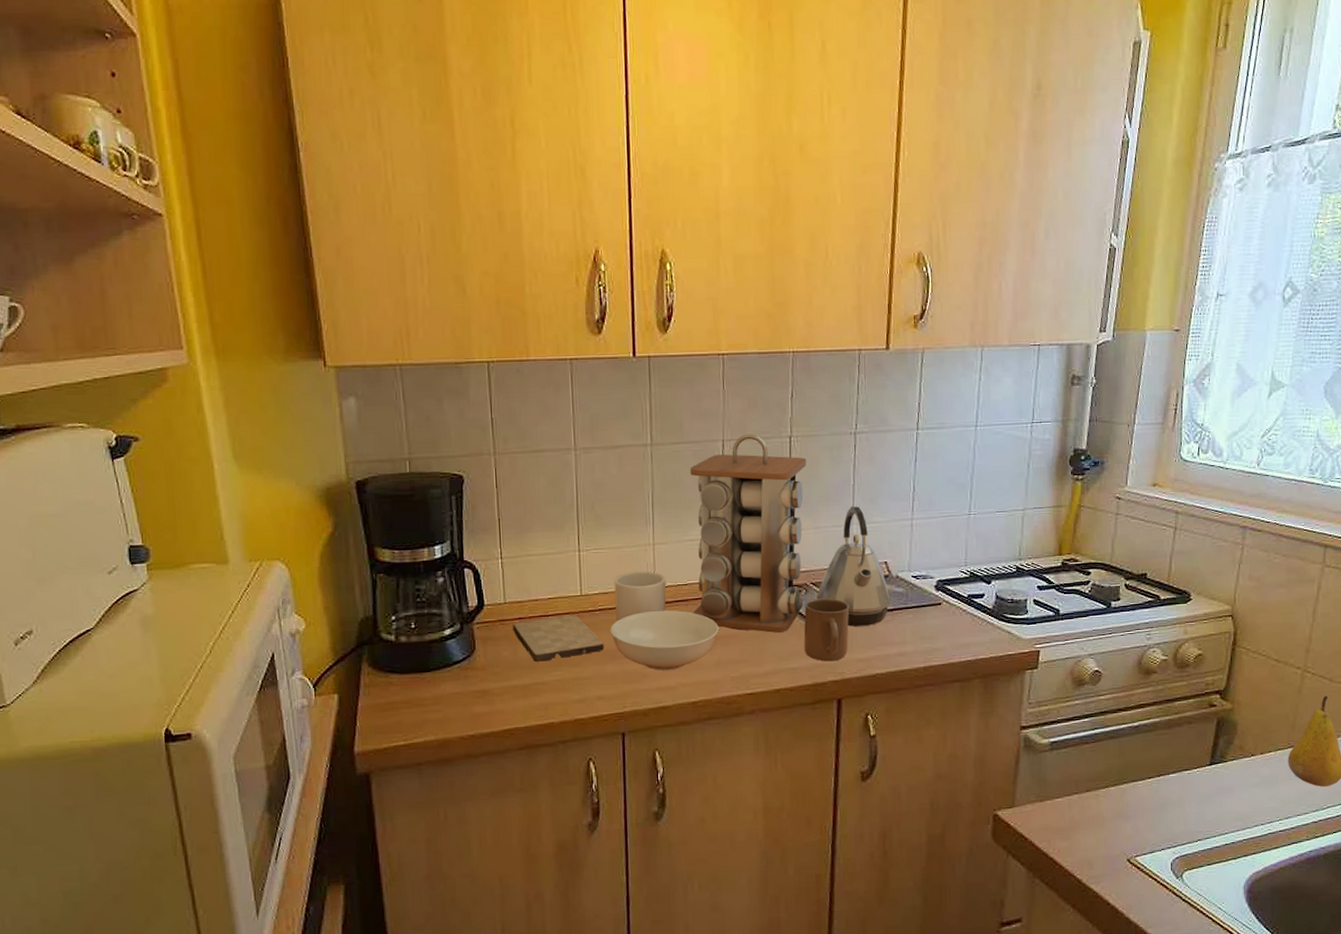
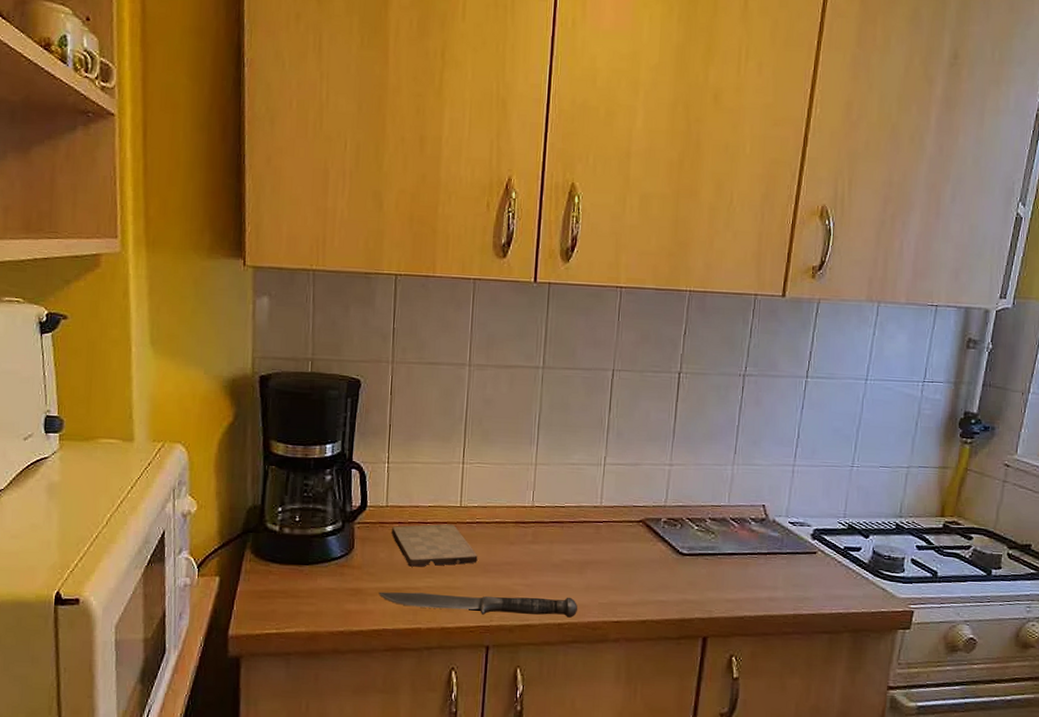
kitchen knife: none [506,674,711,702] -> present [378,592,578,618]
bowl: present [610,610,719,670] -> none [485,529,591,589]
mug: present [614,571,667,622] -> none [492,488,545,536]
spice rack: present [690,433,807,633] -> none [567,366,694,564]
mug: present [803,598,850,662] -> none [674,534,724,599]
kettle: present [817,506,891,626] -> none [691,447,765,567]

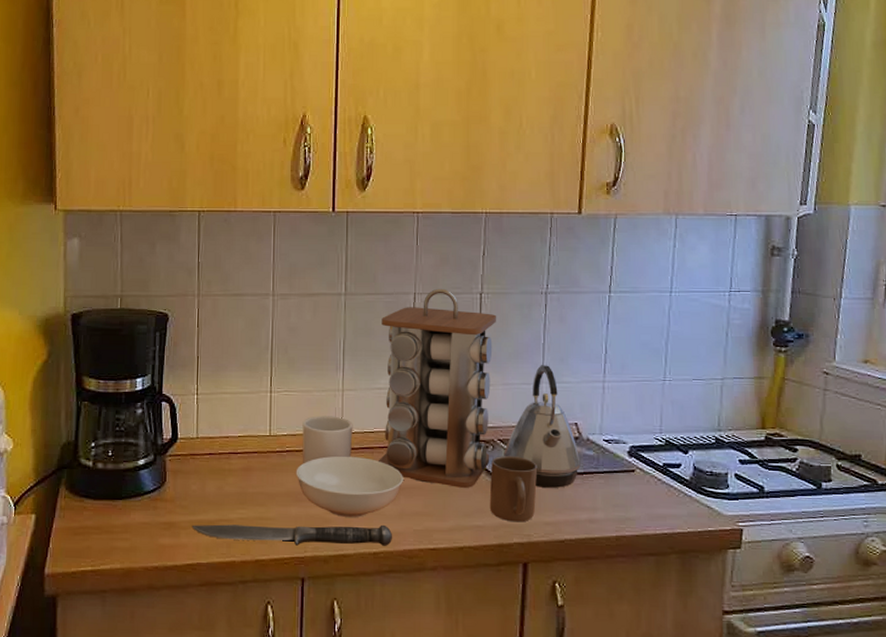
cutting board: present [392,524,478,567] -> none [203,453,289,498]
bowl: none [485,529,591,589] -> present [295,455,403,517]
mug: none [492,488,545,536] -> present [302,415,353,464]
spice rack: none [567,366,694,564] -> present [377,288,497,488]
mug: none [674,534,724,599] -> present [489,456,538,522]
kettle: none [691,447,765,567] -> present [504,365,581,488]

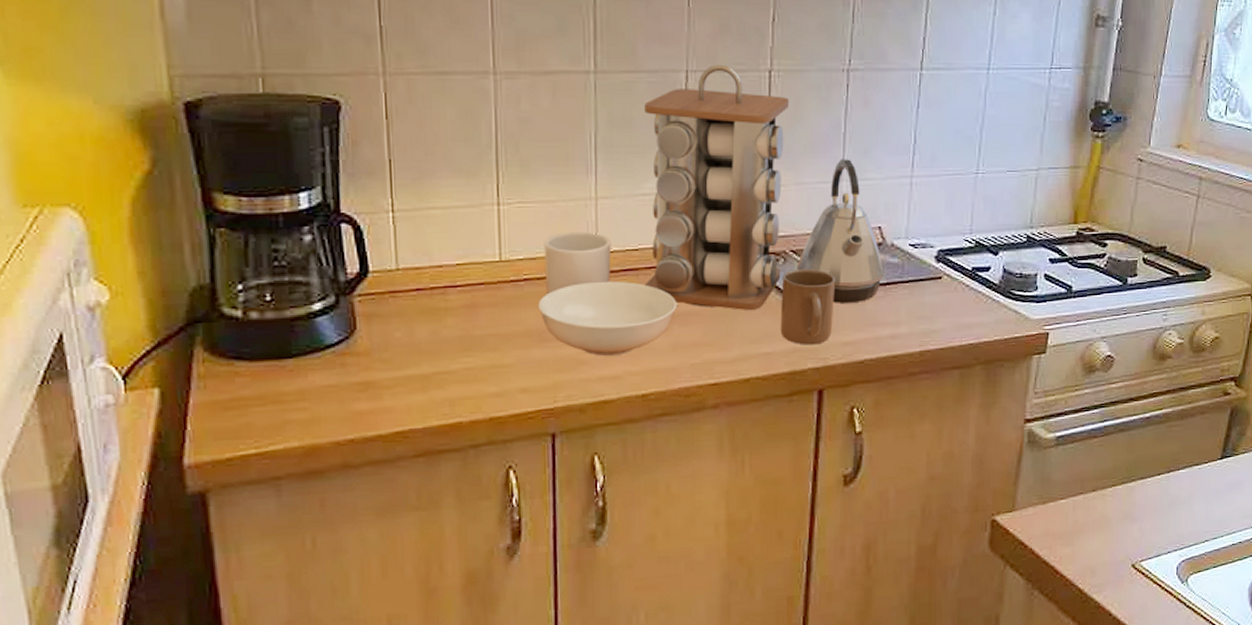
kitchen knife: present [192,524,393,546] -> none [398,361,666,397]

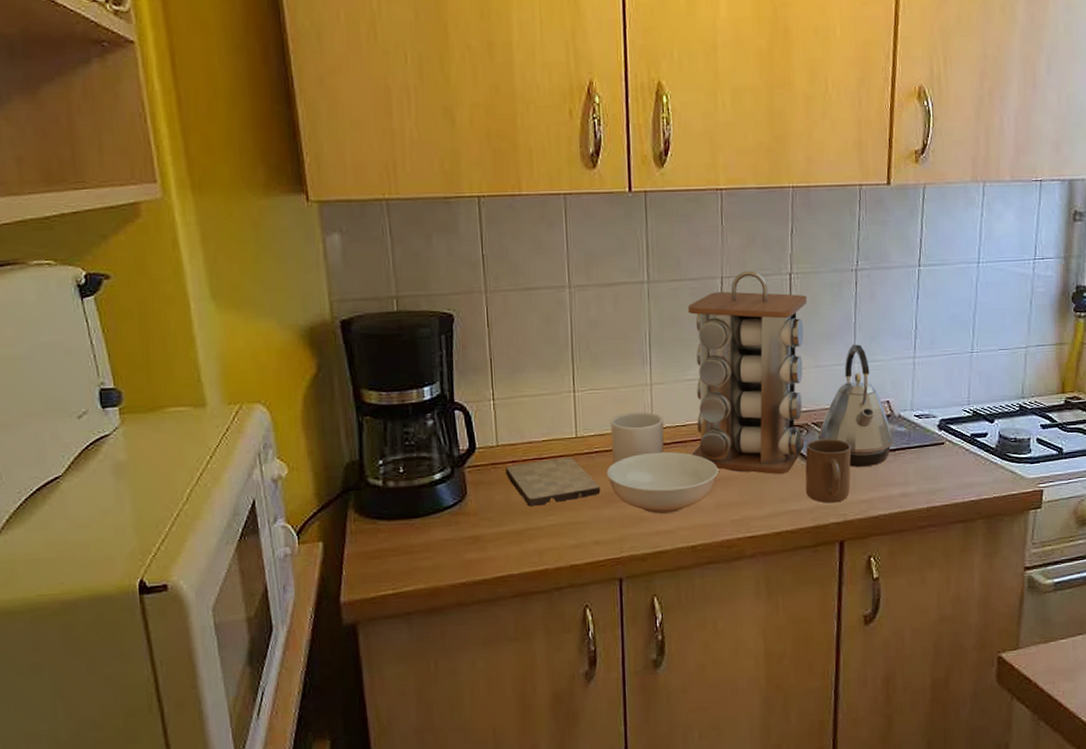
cutting board: none [408,285,530,345] -> present [505,456,601,506]

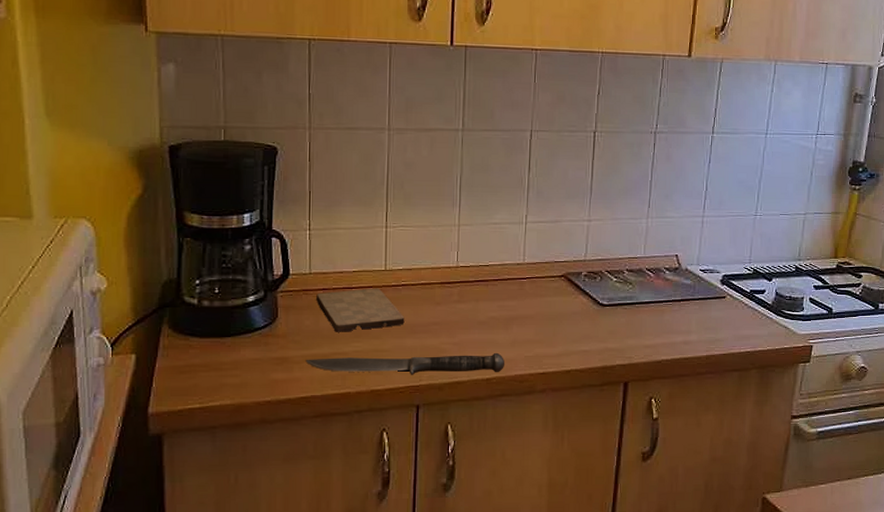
kitchen knife: none [499,517,711,548] -> present [305,352,505,375]
bowl: present [606,451,718,514] -> none [411,288,516,346]
mug: present [610,412,665,464] -> none [417,250,469,298]
spice rack: present [688,270,808,474] -> none [492,126,609,316]
mug: present [805,438,852,503] -> none [595,286,641,346]
kettle: present [818,344,893,467] -> none [610,201,679,314]

